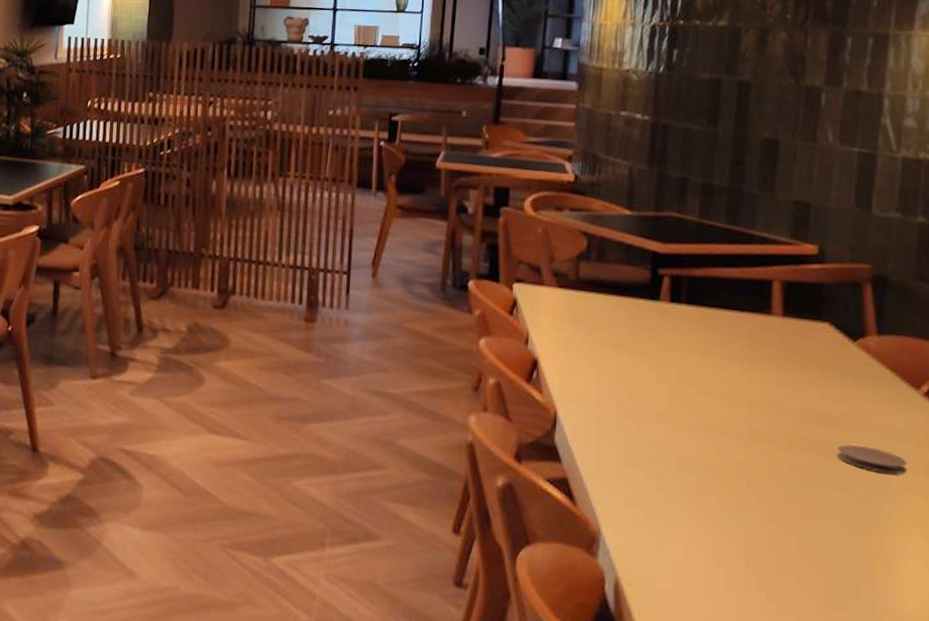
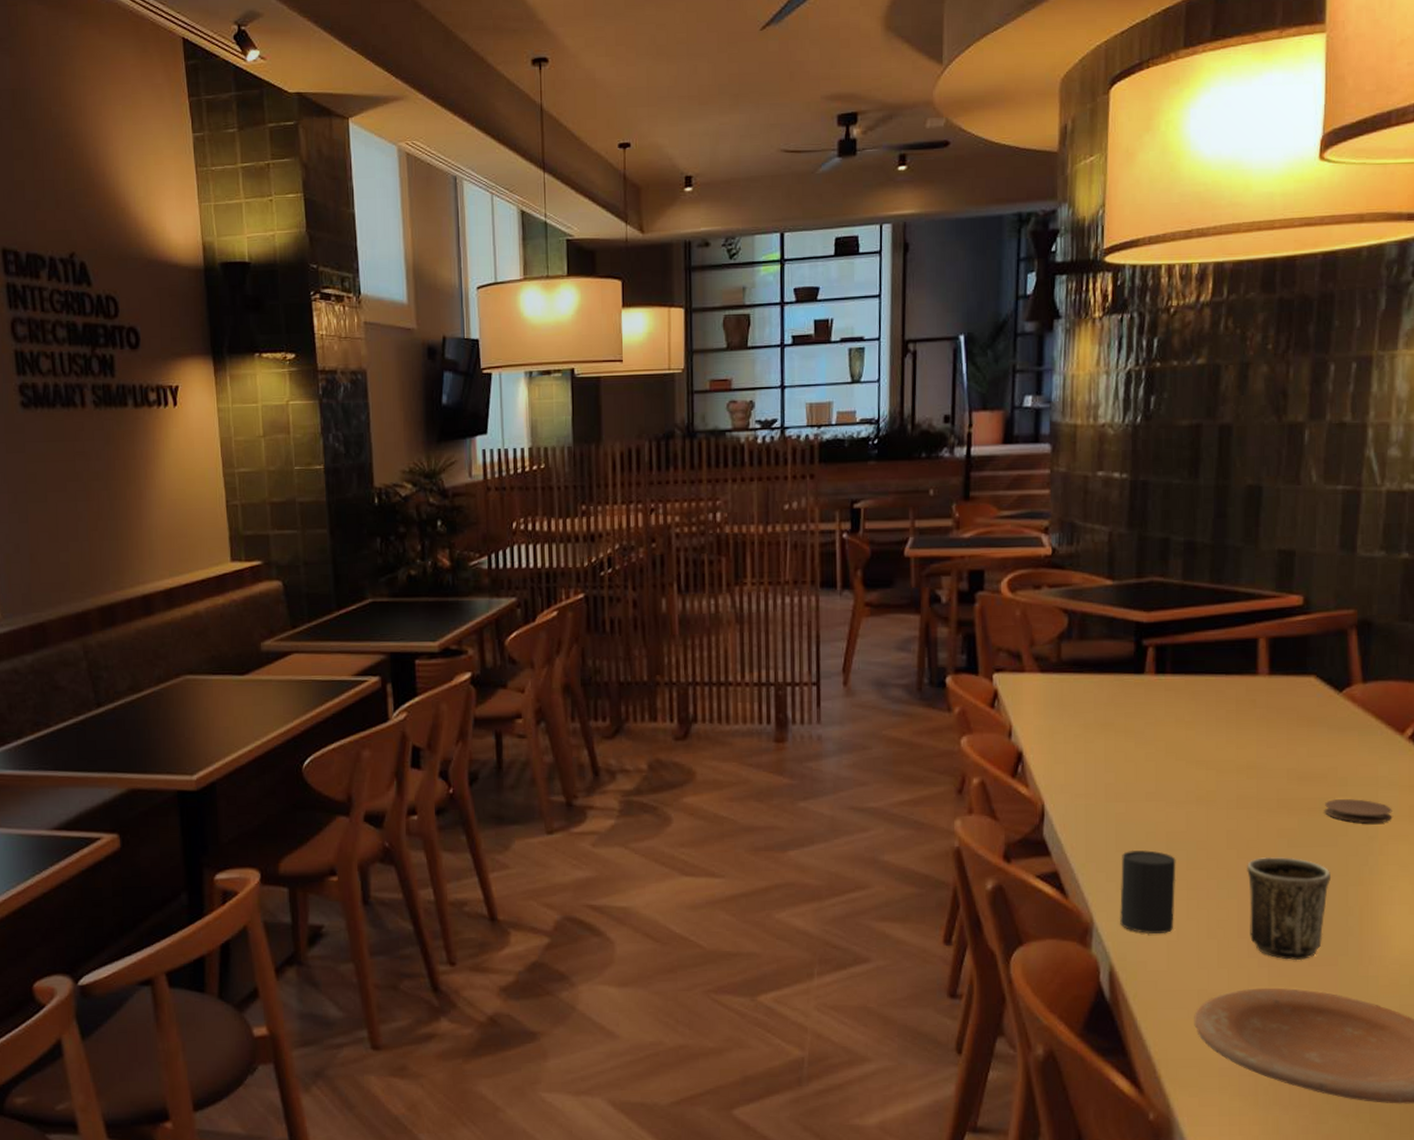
cup: none [627,467,686,555] -> present [1120,849,1176,935]
mug: none [757,491,843,601] -> present [1247,856,1330,961]

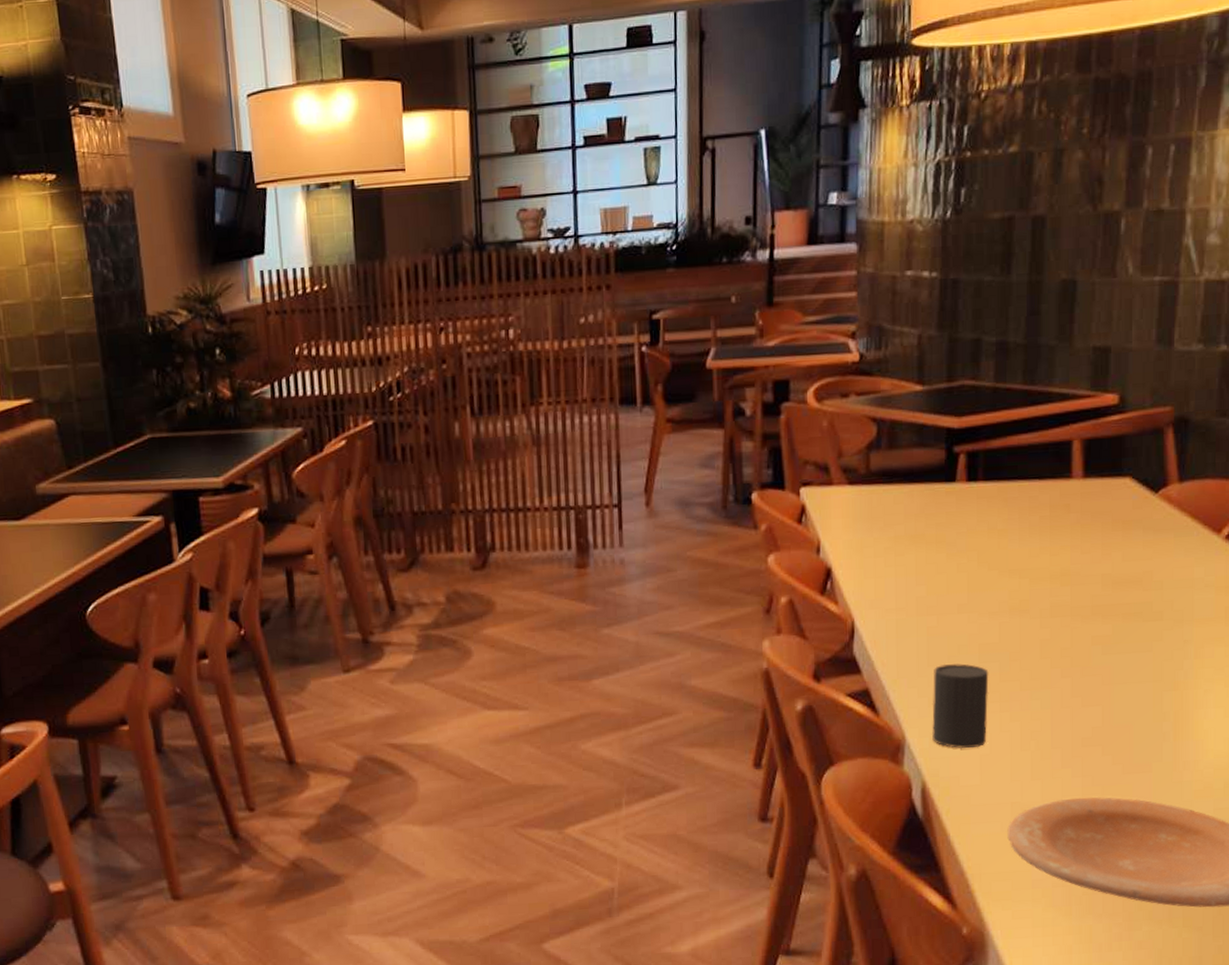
mug: present [1247,856,1330,961] -> none [1061,664,1145,769]
coaster: present [1324,799,1392,824] -> none [1139,602,1208,627]

